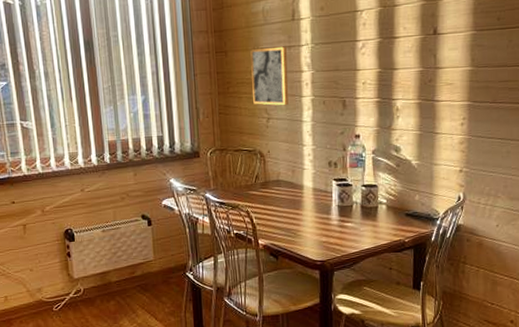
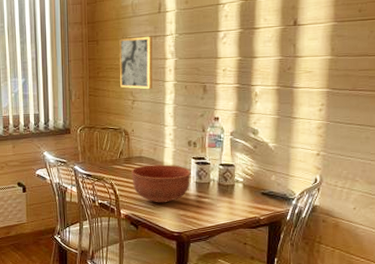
bowl: none [269,188,333,230] -> present [132,164,191,203]

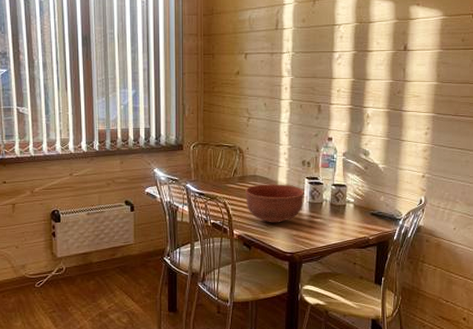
wall art: present [119,36,153,90] -> none [236,52,269,107]

